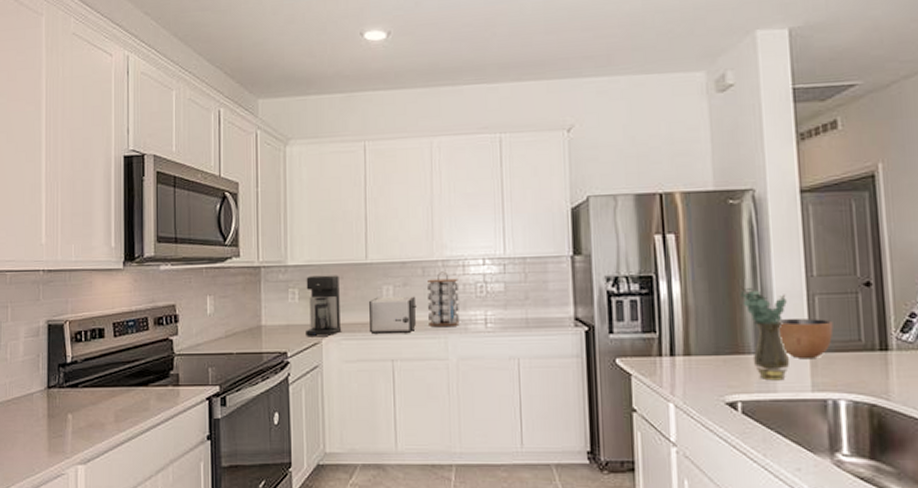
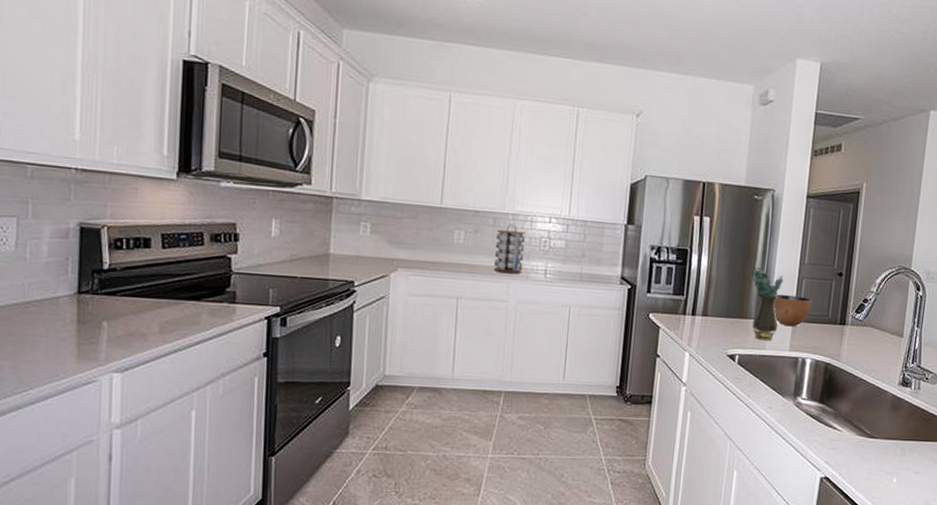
coffee maker: present [306,275,342,337] -> none [375,212,413,271]
toaster: present [369,296,417,335] -> none [438,239,485,276]

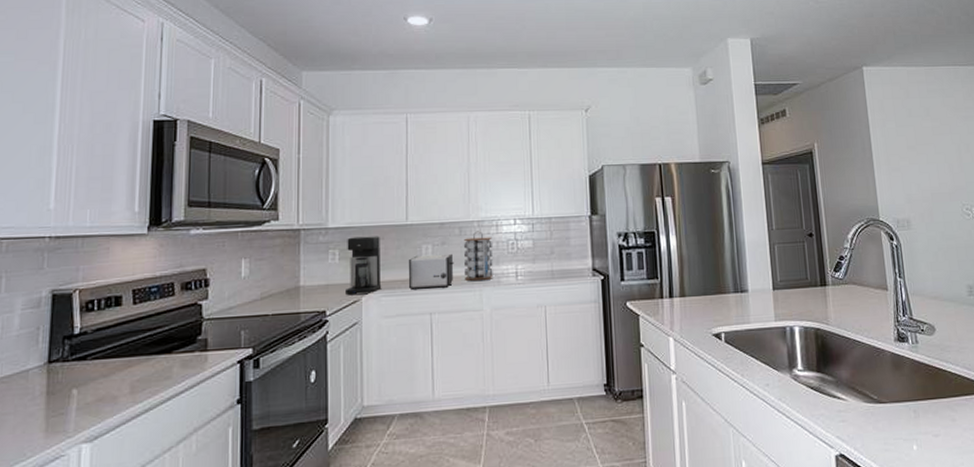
coffee maker: none [375,212,413,271] -> present [346,236,382,296]
toaster: none [438,239,485,276] -> present [409,253,454,291]
vase: present [751,265,784,341] -> none [721,238,759,314]
bowl: present [774,294,812,327] -> none [749,262,789,296]

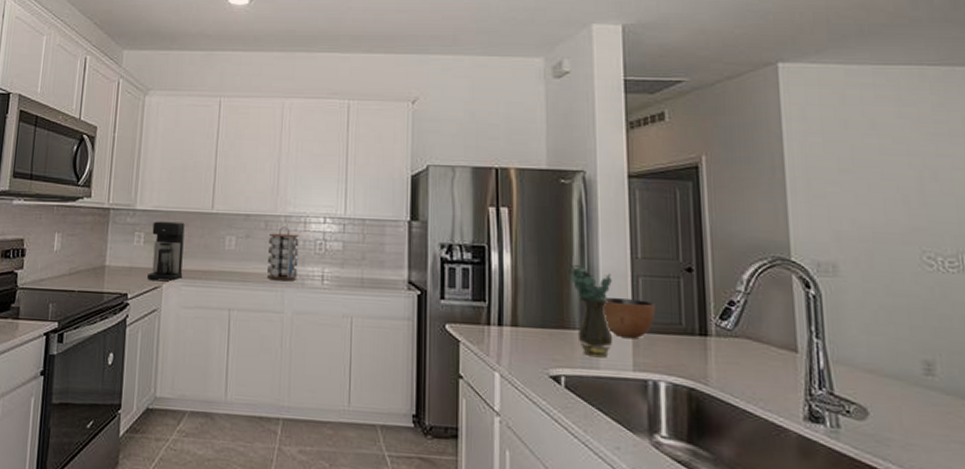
toaster: present [409,253,454,291] -> none [210,246,257,285]
vase: none [721,238,759,314] -> present [568,262,613,358]
bowl: none [749,262,789,296] -> present [602,297,656,339]

